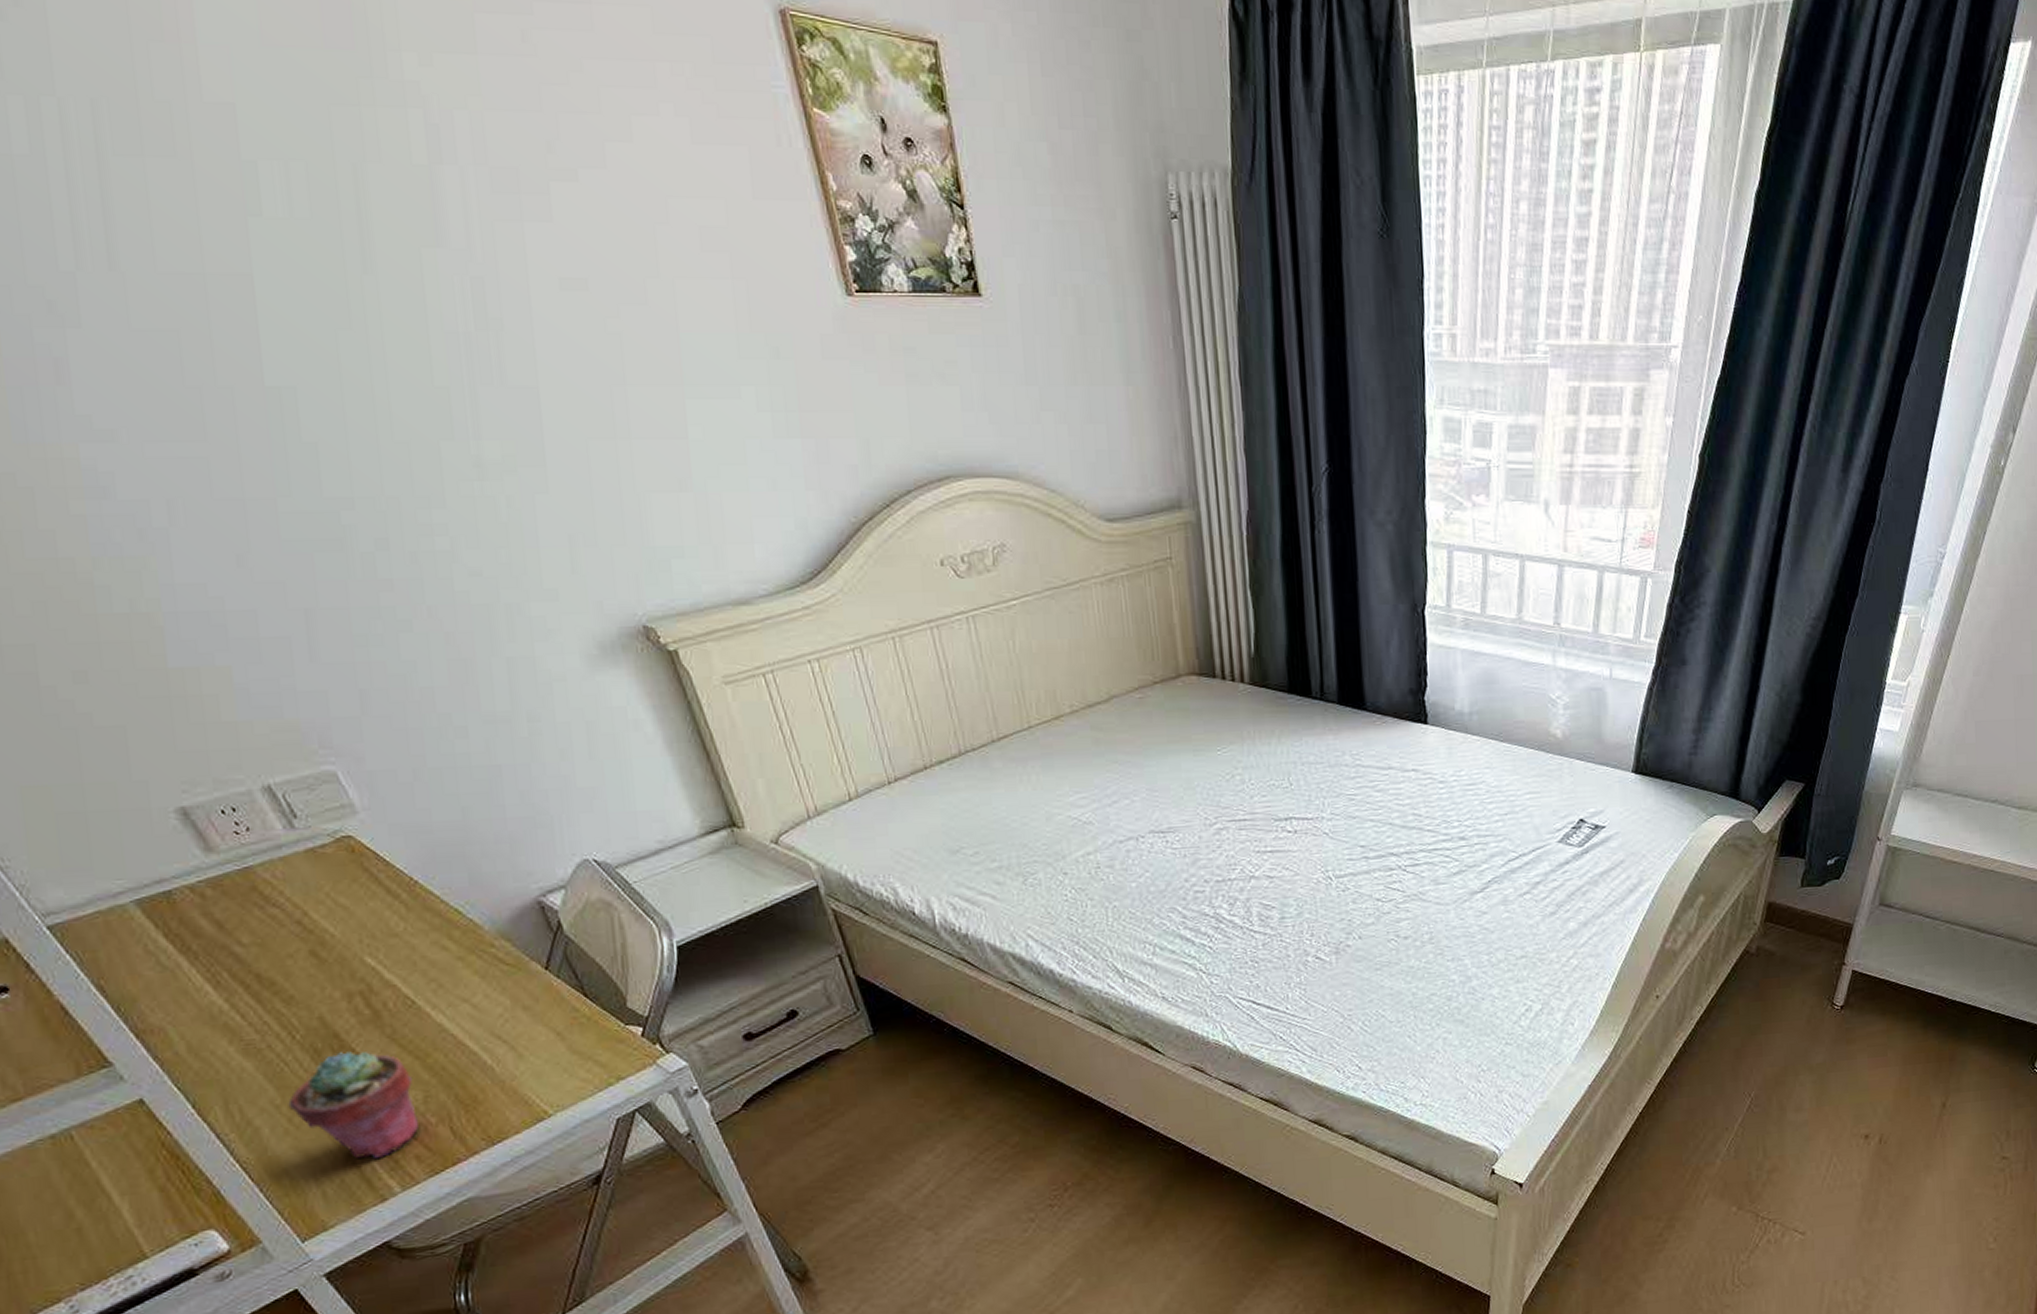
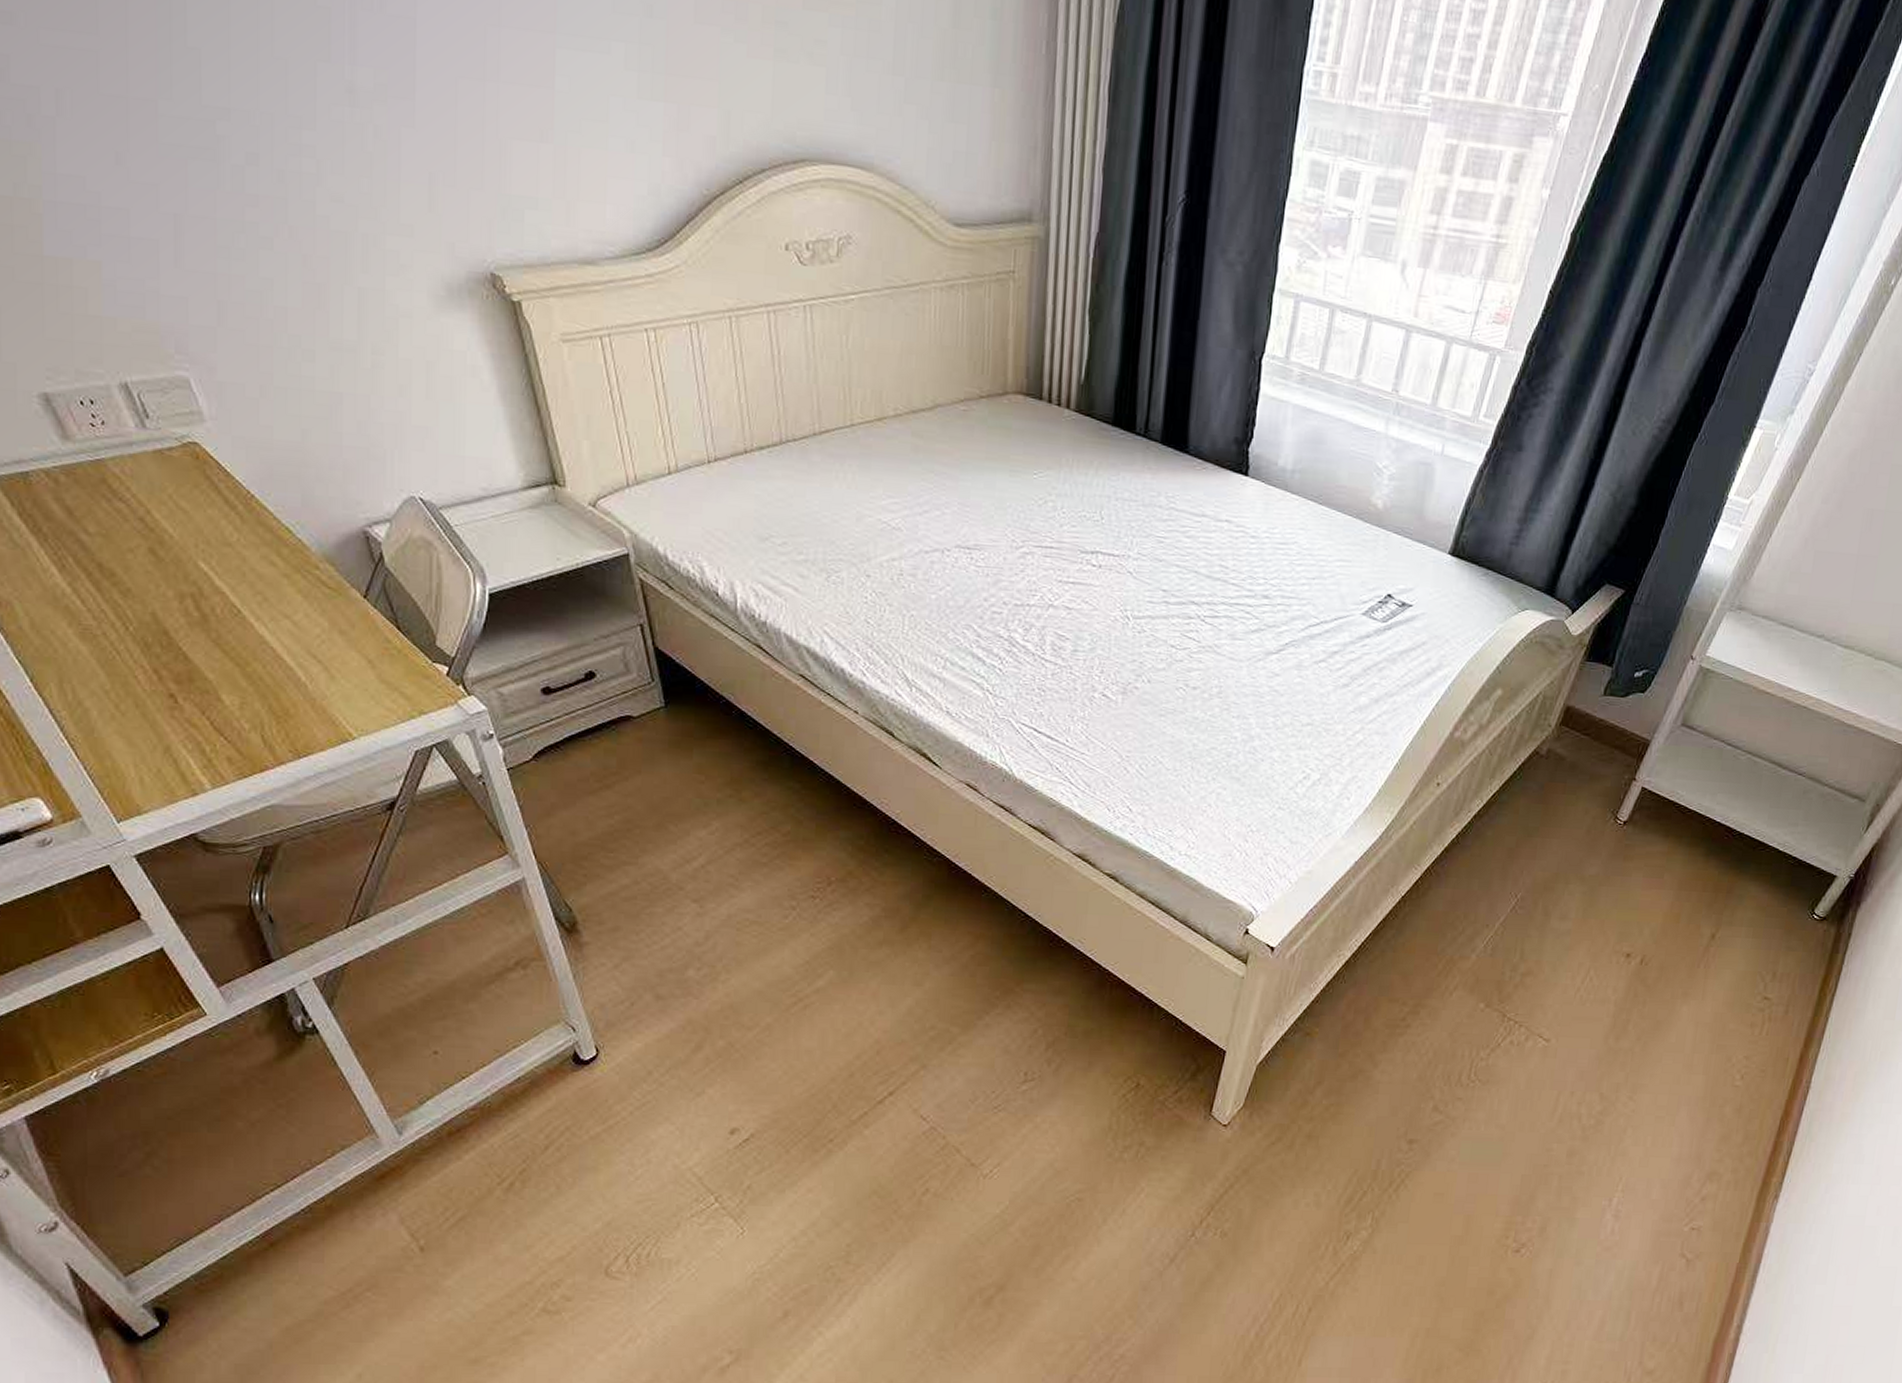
potted succulent: present [288,1050,419,1158] -> none [116,649,232,754]

